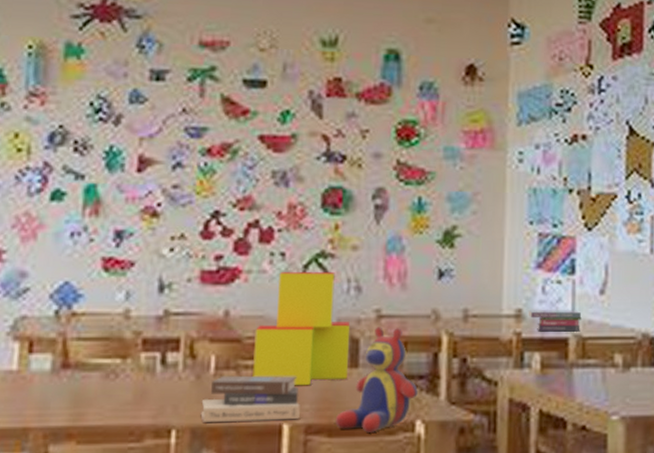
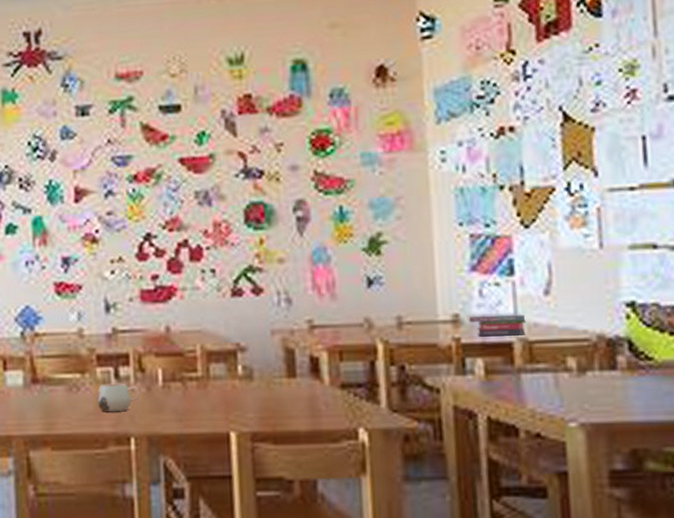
mug: none [137,370,188,402] -> present [96,383,140,412]
books: present [200,375,300,423] -> none [154,386,245,431]
toy blocks: present [253,272,351,386] -> none [195,286,286,396]
stuffed animal: present [335,327,418,433] -> none [279,337,358,440]

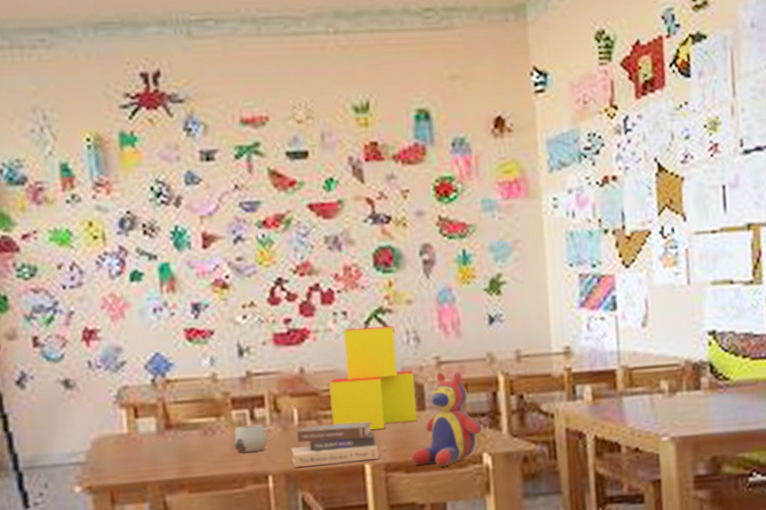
books: none [154,386,245,431] -> present [290,421,379,467]
toy blocks: none [195,286,286,396] -> present [329,326,417,431]
stuffed animal: none [279,337,358,440] -> present [410,372,482,467]
books: present [465,312,526,337] -> none [575,343,627,366]

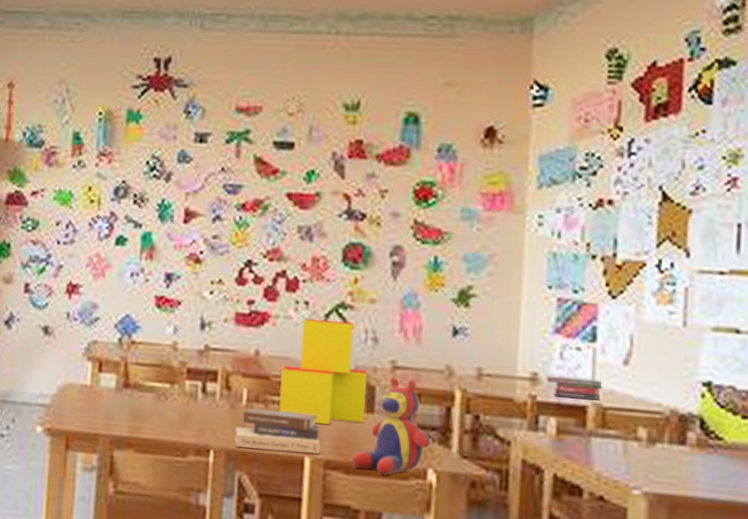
mug: present [233,424,276,453] -> none [182,396,224,425]
books: none [575,343,627,366] -> present [544,374,603,401]

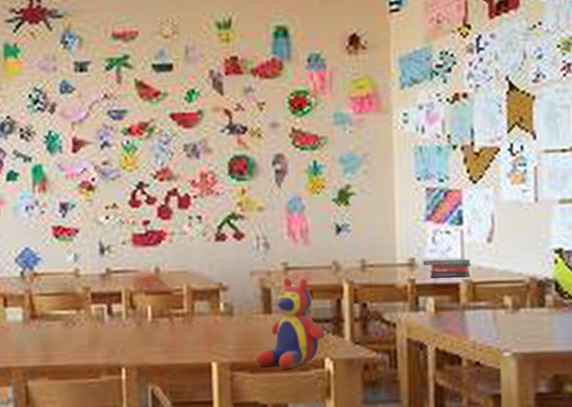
books: present [234,407,320,455] -> none [143,322,225,362]
toy blocks: present [279,319,367,425] -> none [182,231,263,330]

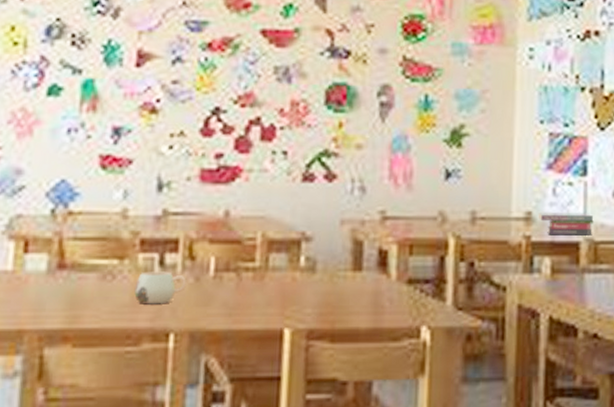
mug: none [91,318,131,345] -> present [134,271,186,305]
stuffed animal: present [255,278,325,369] -> none [337,229,423,338]

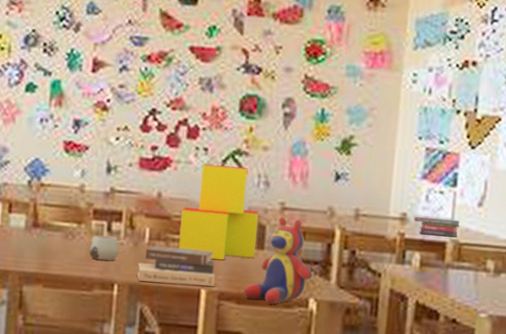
books: none [199,278,302,327] -> present [137,245,215,287]
toy blocks: none [253,171,354,290] -> present [178,164,259,261]
stuffed animal: none [337,229,423,338] -> present [243,217,313,304]

